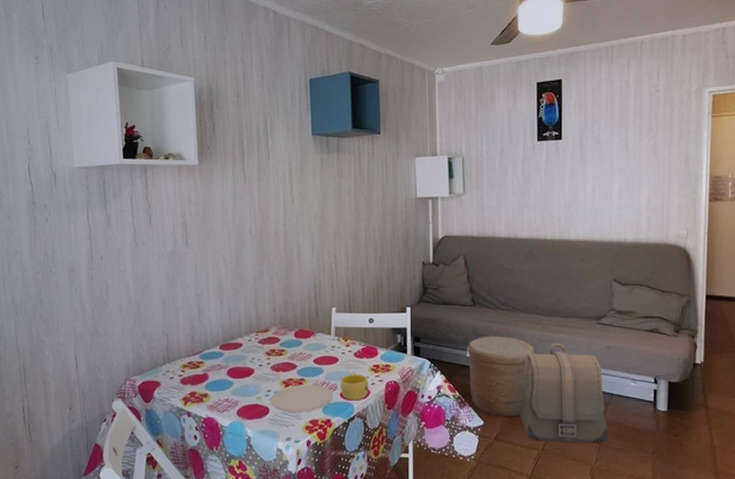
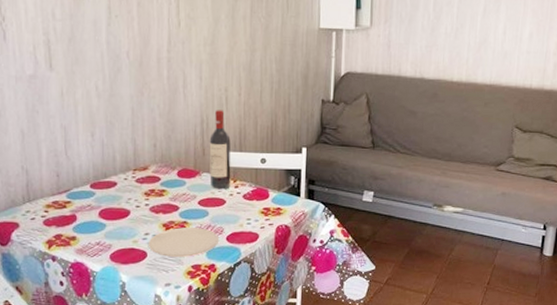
wine bottle: none [322,275,342,348] -> present [209,110,231,190]
cup: present [340,372,369,401] -> none [226,214,258,245]
basket: present [467,336,534,417] -> none [363,180,431,261]
backpack: present [520,343,608,443] -> none [412,189,496,287]

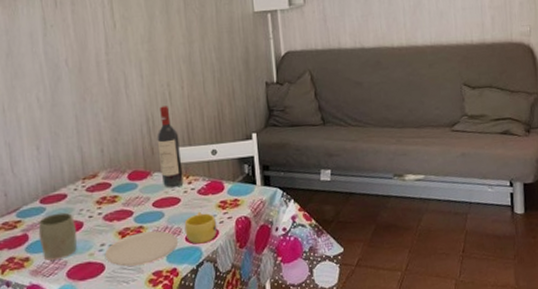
mug: none [86,199,124,242] -> present [38,212,78,260]
cup: none [226,214,258,245] -> present [184,211,217,244]

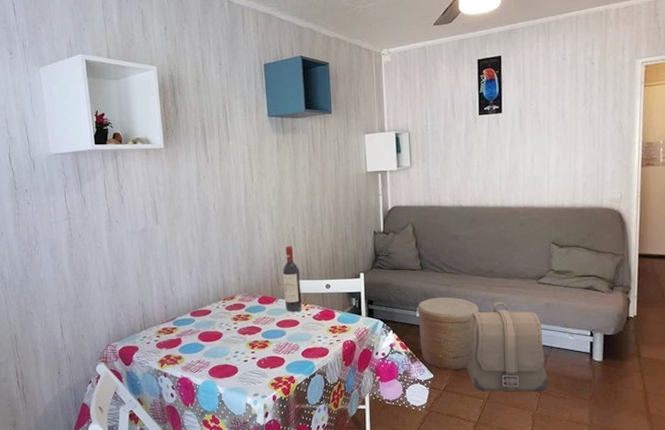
mug: present [38,212,78,260] -> none [189,324,218,360]
plate: present [104,230,179,267] -> none [238,345,296,371]
cup: present [184,211,217,244] -> none [301,333,328,359]
basket: none [320,154,390,241] -> present [417,297,479,370]
backpack: none [380,155,470,261] -> present [467,302,548,392]

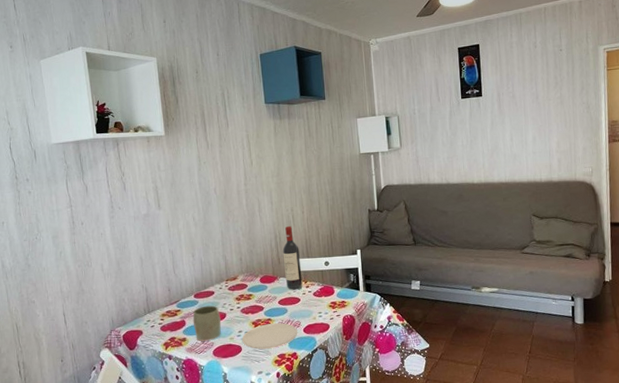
mug: none [189,324,218,360] -> present [192,305,222,341]
plate: none [238,345,296,371] -> present [241,323,298,349]
basket: present [417,297,479,370] -> none [411,269,469,339]
backpack: present [467,302,548,392] -> none [460,272,535,358]

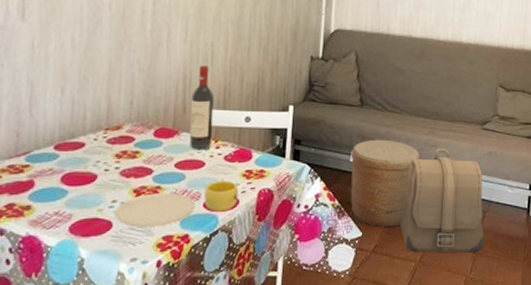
mug: present [192,305,222,341] -> none [45,162,89,211]
cup: none [303,309,328,335] -> present [204,178,239,212]
basket: none [411,269,469,339] -> present [350,139,419,227]
backpack: none [460,272,535,358] -> present [400,148,484,253]

